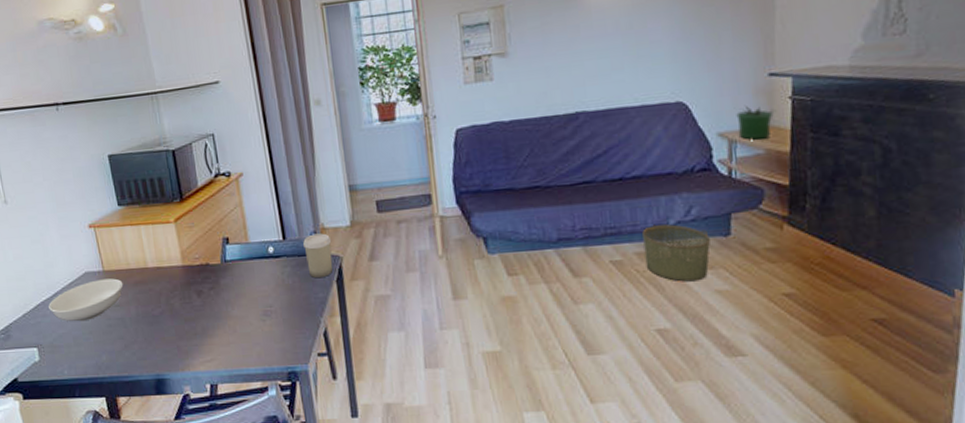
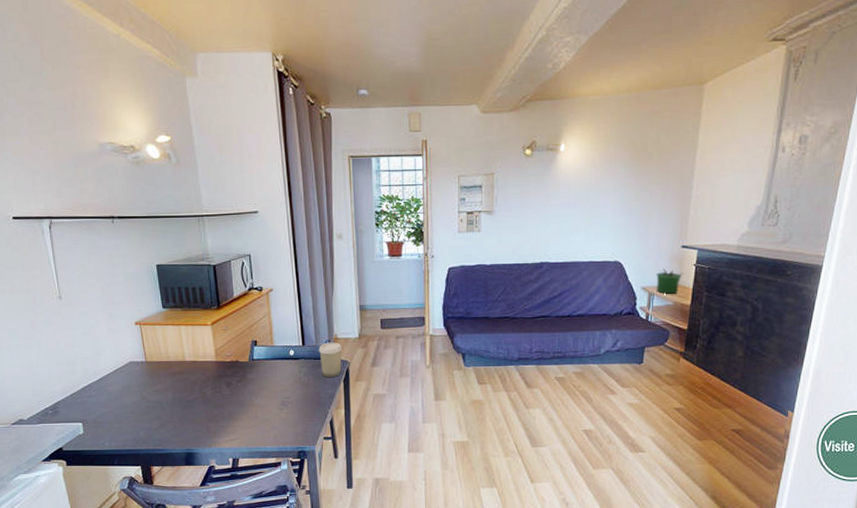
bowl: present [48,278,124,322] -> none [94,368,163,403]
basket: present [642,224,711,282] -> none [581,353,629,396]

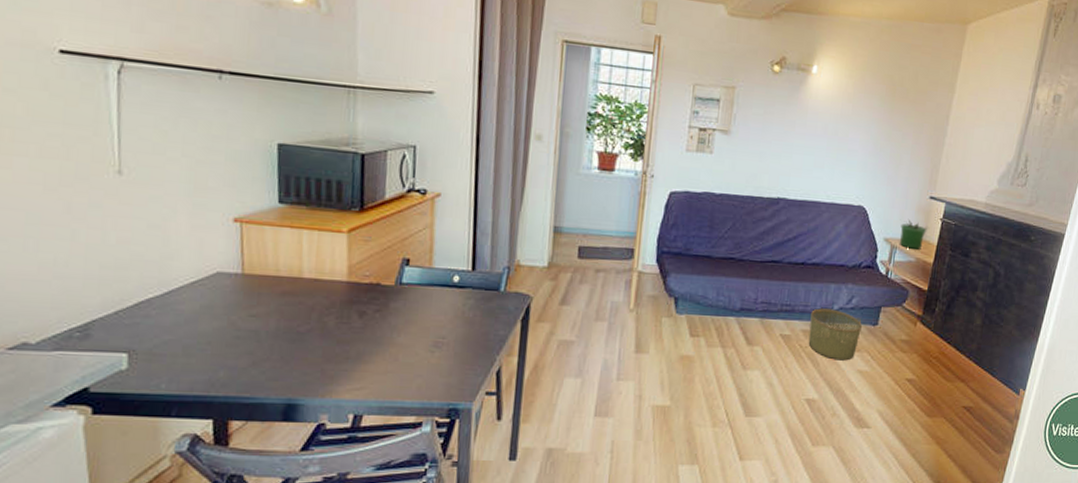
cup: present [319,342,342,378] -> none [493,269,525,316]
basket: none [581,353,629,396] -> present [808,308,863,361]

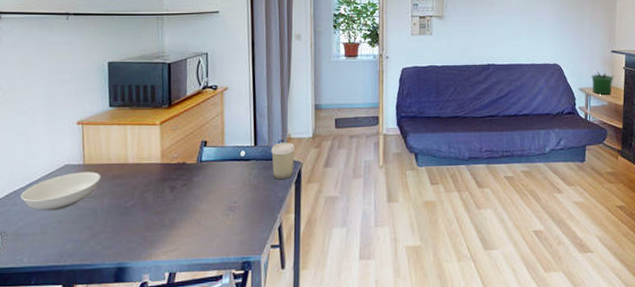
bowl: none [155,283,266,329] -> present [21,172,101,211]
cup: none [493,269,525,316] -> present [271,142,295,180]
basket: present [808,308,863,361] -> none [528,151,573,195]

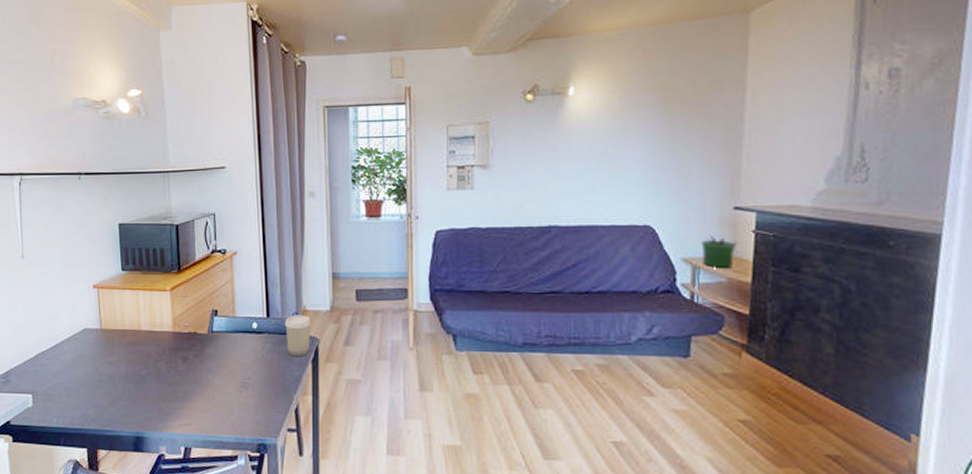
bowl: present [21,172,101,211] -> none [47,337,117,375]

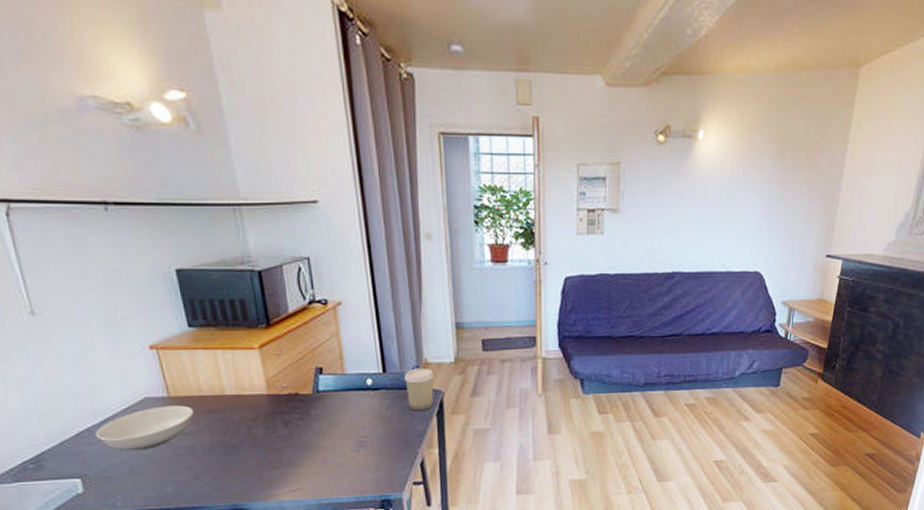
bowl: none [47,337,117,375] -> present [95,405,194,451]
planter: present [701,235,740,268] -> none [797,281,827,309]

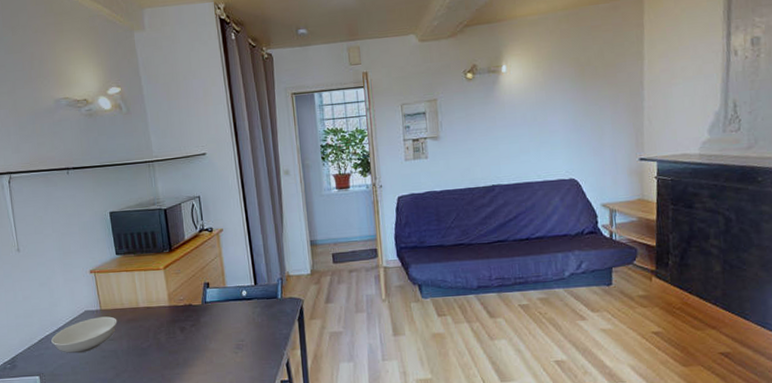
cup: present [404,368,435,412] -> none [271,280,296,318]

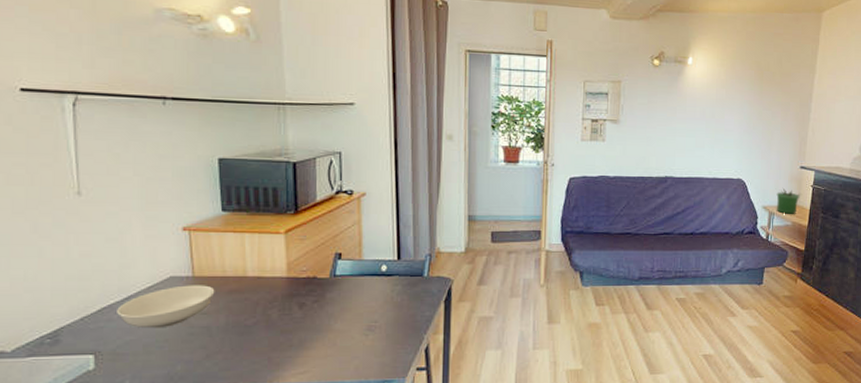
planter: none [615,183,646,210] -> present [776,188,802,214]

